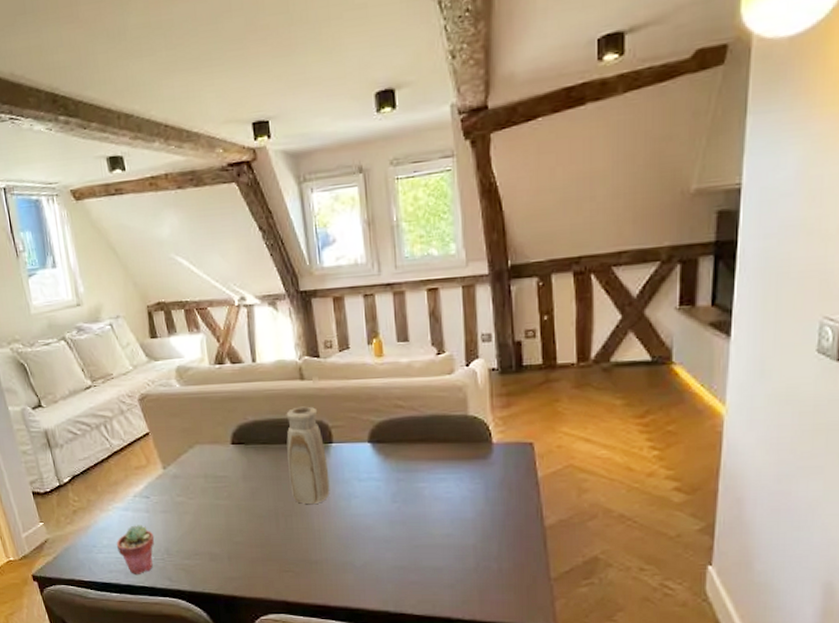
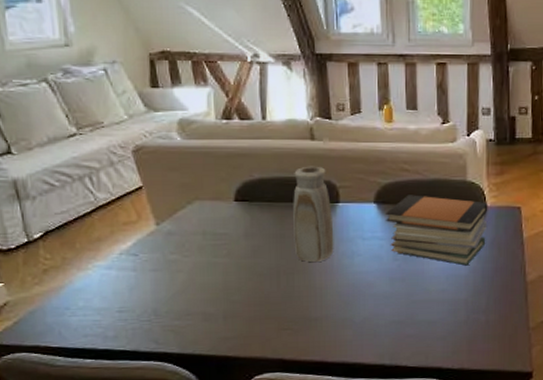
potted succulent: present [116,525,155,574] -> none [94,284,141,338]
book stack: none [381,432,495,508] -> present [386,195,488,266]

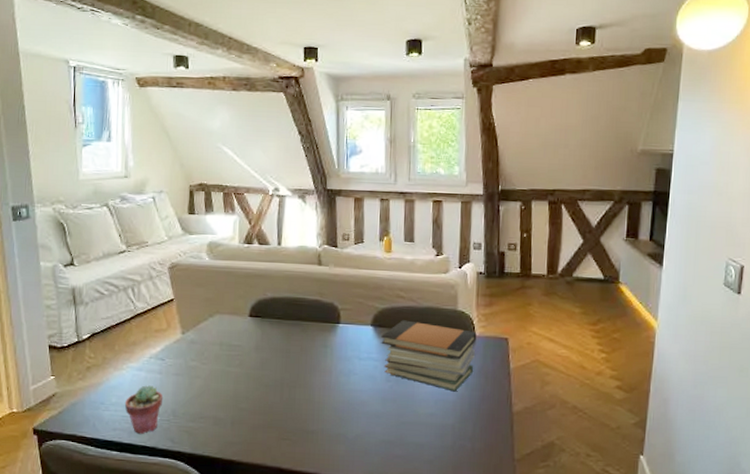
potted succulent: none [94,284,141,338] -> present [124,385,164,434]
vase: present [293,166,334,262] -> none [297,288,334,377]

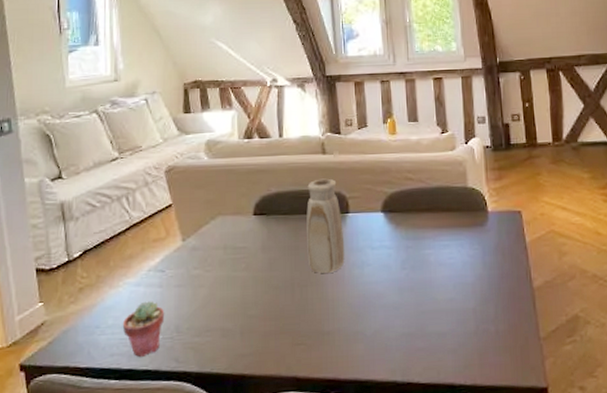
vase: none [297,288,334,377] -> present [306,178,345,273]
book stack: present [381,320,477,392] -> none [393,202,490,273]

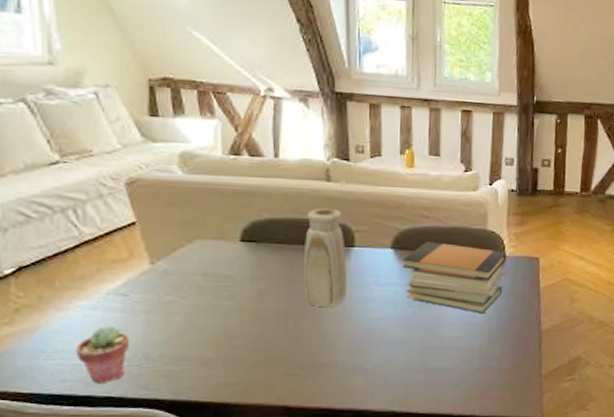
book stack: none [393,202,490,273] -> present [402,241,507,314]

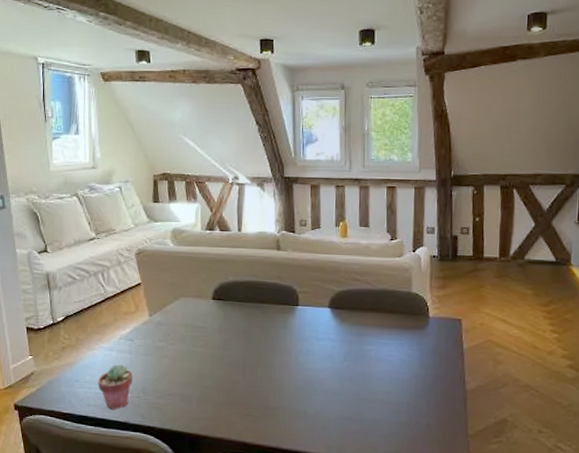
vase: present [304,208,347,306] -> none [259,272,293,357]
book stack: present [402,241,507,314] -> none [338,302,431,371]

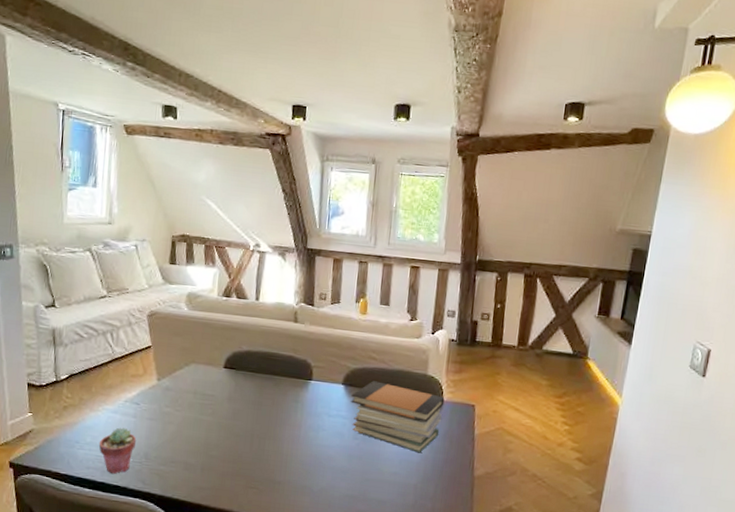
book stack: none [338,302,431,371] -> present [351,381,445,453]

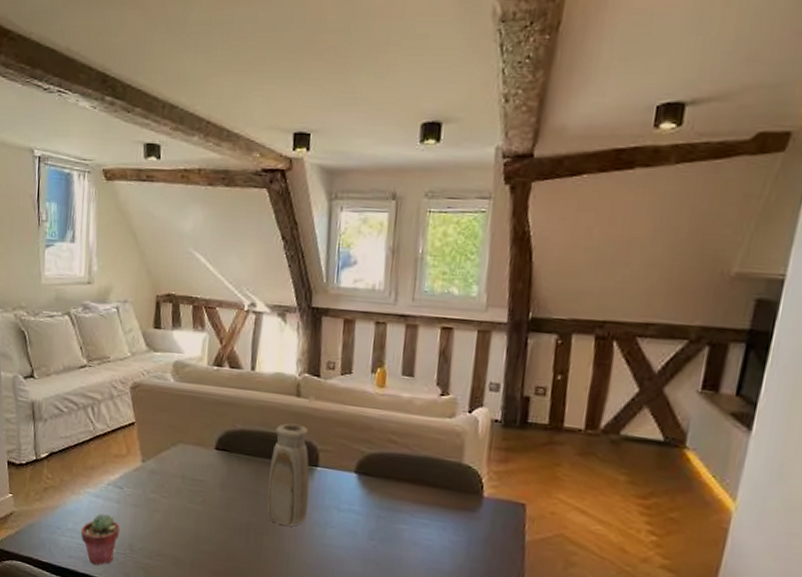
vase: none [268,345,305,431] -> present [267,423,310,526]
book stack: present [351,381,445,453] -> none [365,469,486,561]

